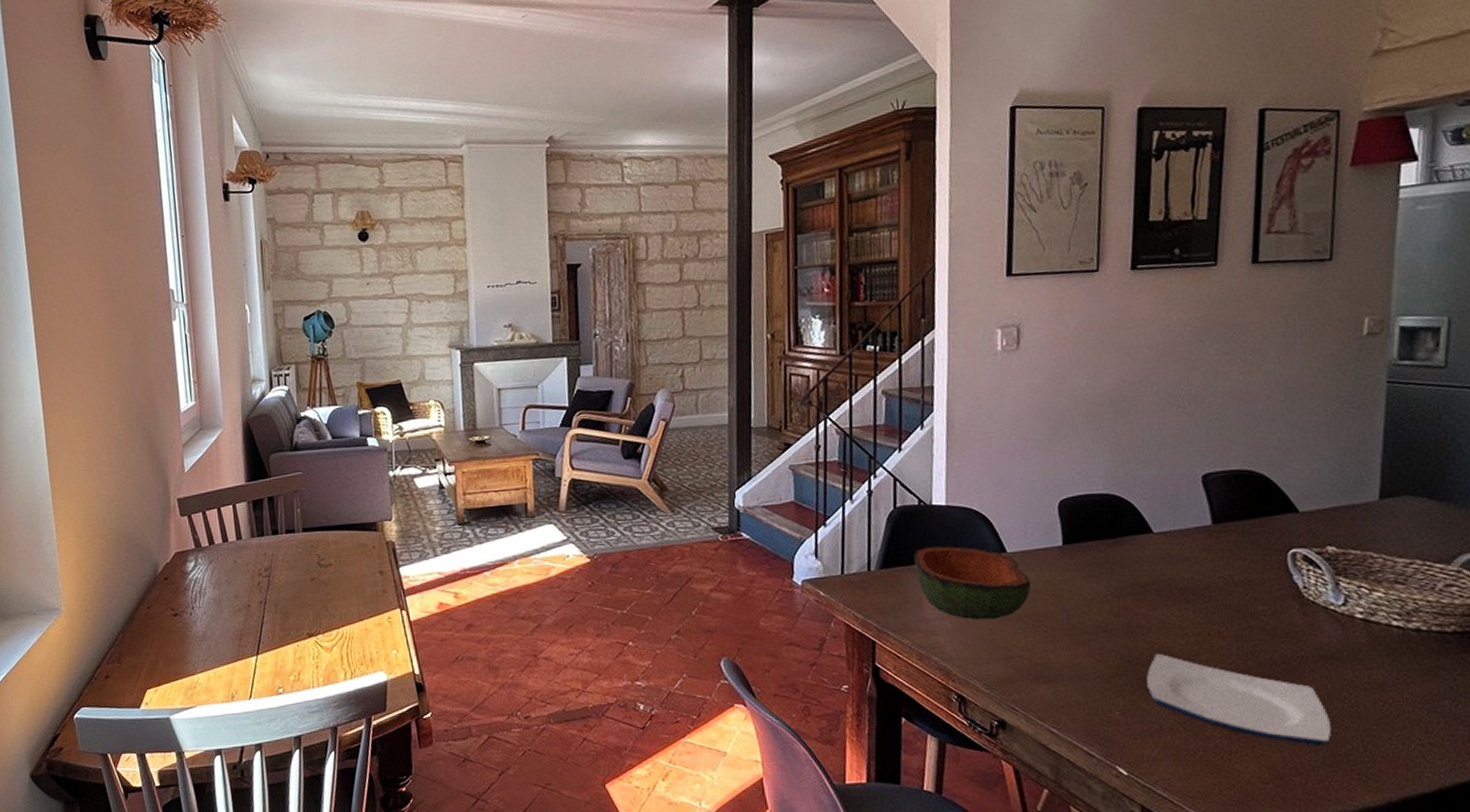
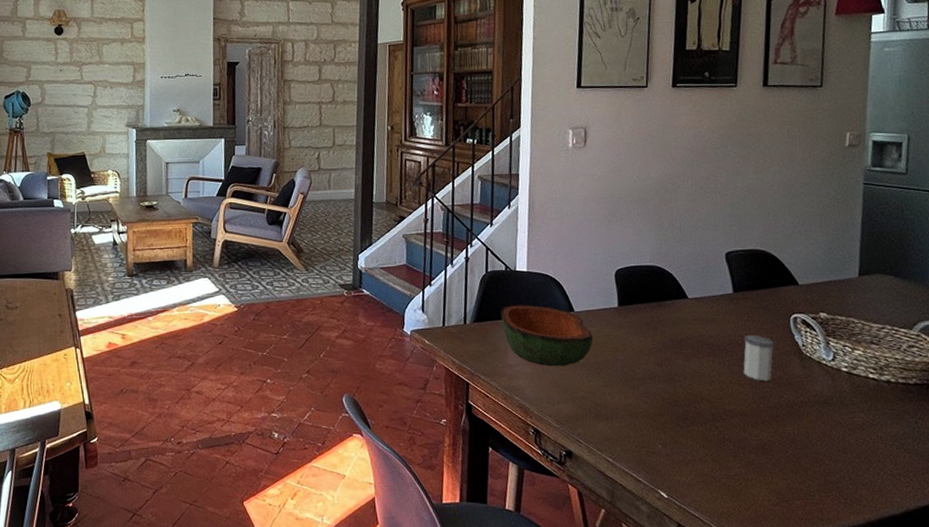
plate: present [1146,653,1332,745] -> none [682,397,825,475]
salt shaker: none [1225,575,1267,633] -> present [743,334,775,381]

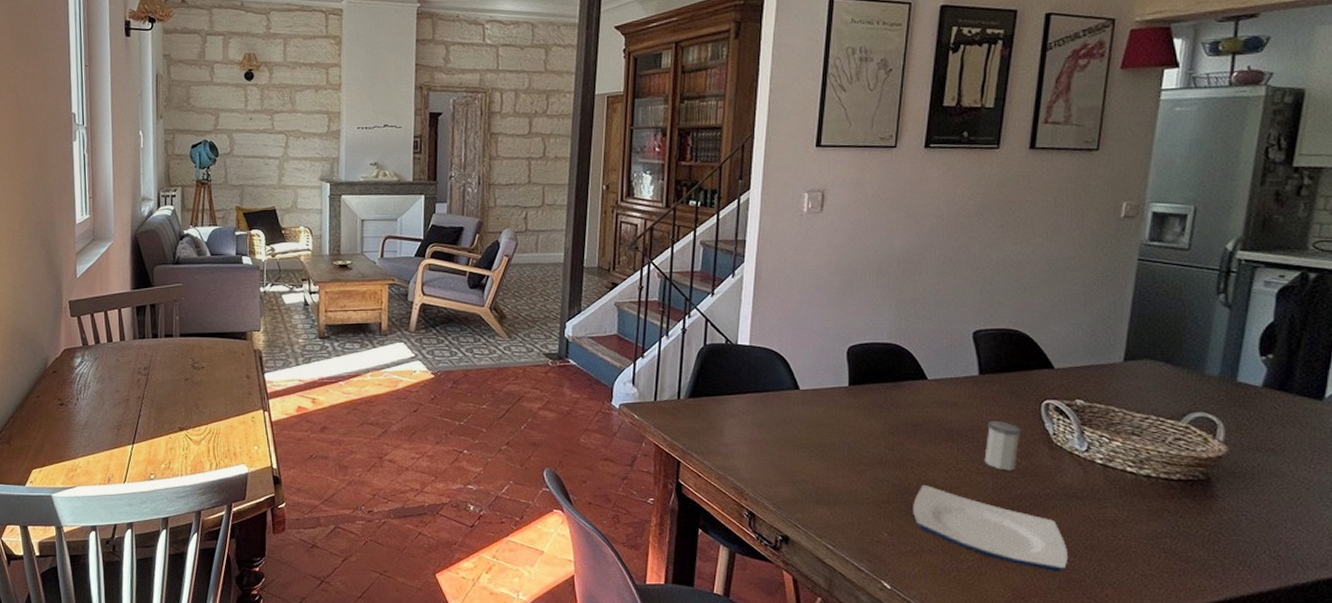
bowl: present [501,304,593,367] -> none [718,380,819,447]
plate: none [682,397,825,475] -> present [913,484,1069,571]

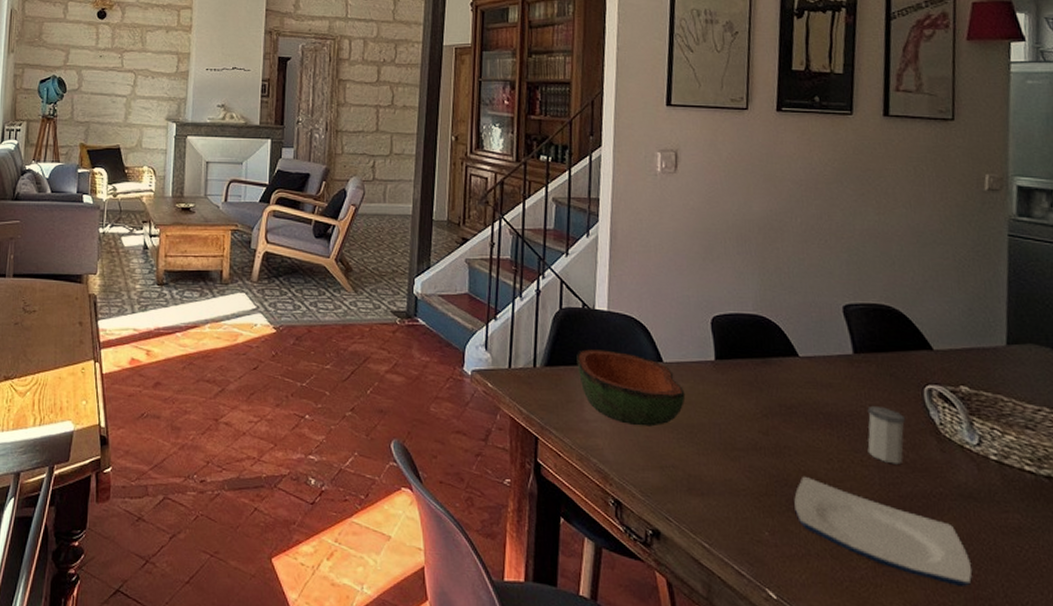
bowl: none [718,380,819,447] -> present [577,348,686,427]

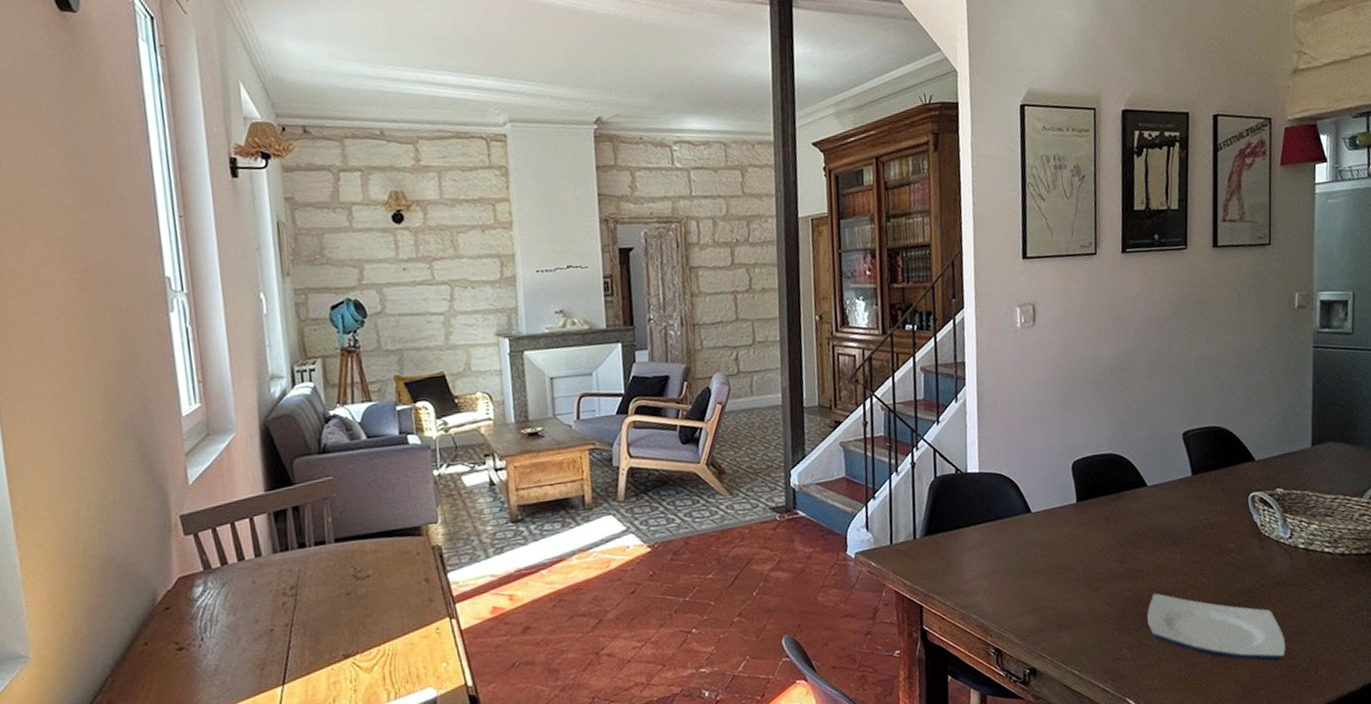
bowl: present [577,348,686,427] -> none [953,509,1053,577]
salt shaker: present [867,405,906,465] -> none [1204,519,1235,568]

